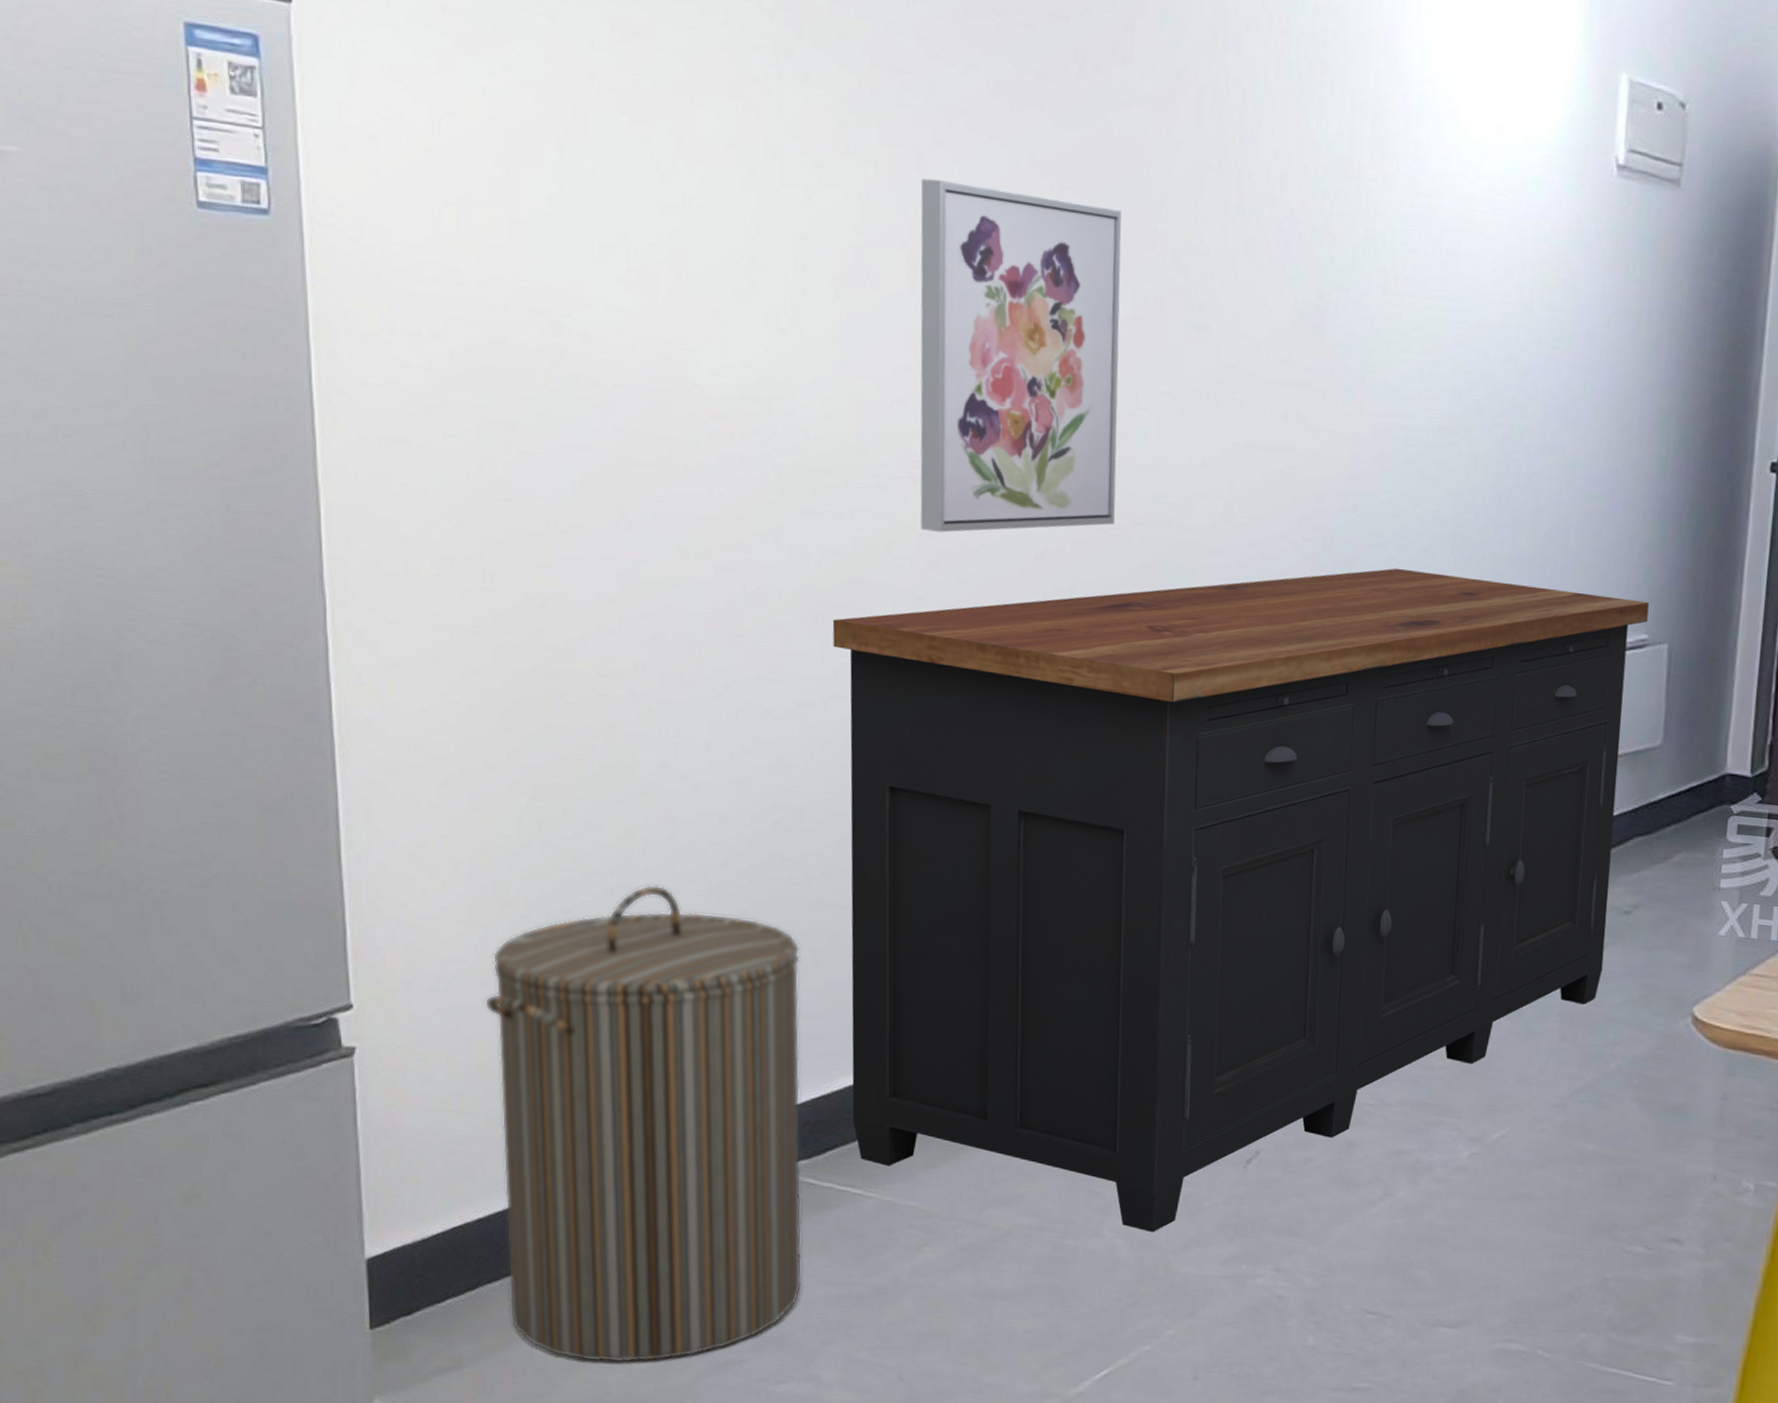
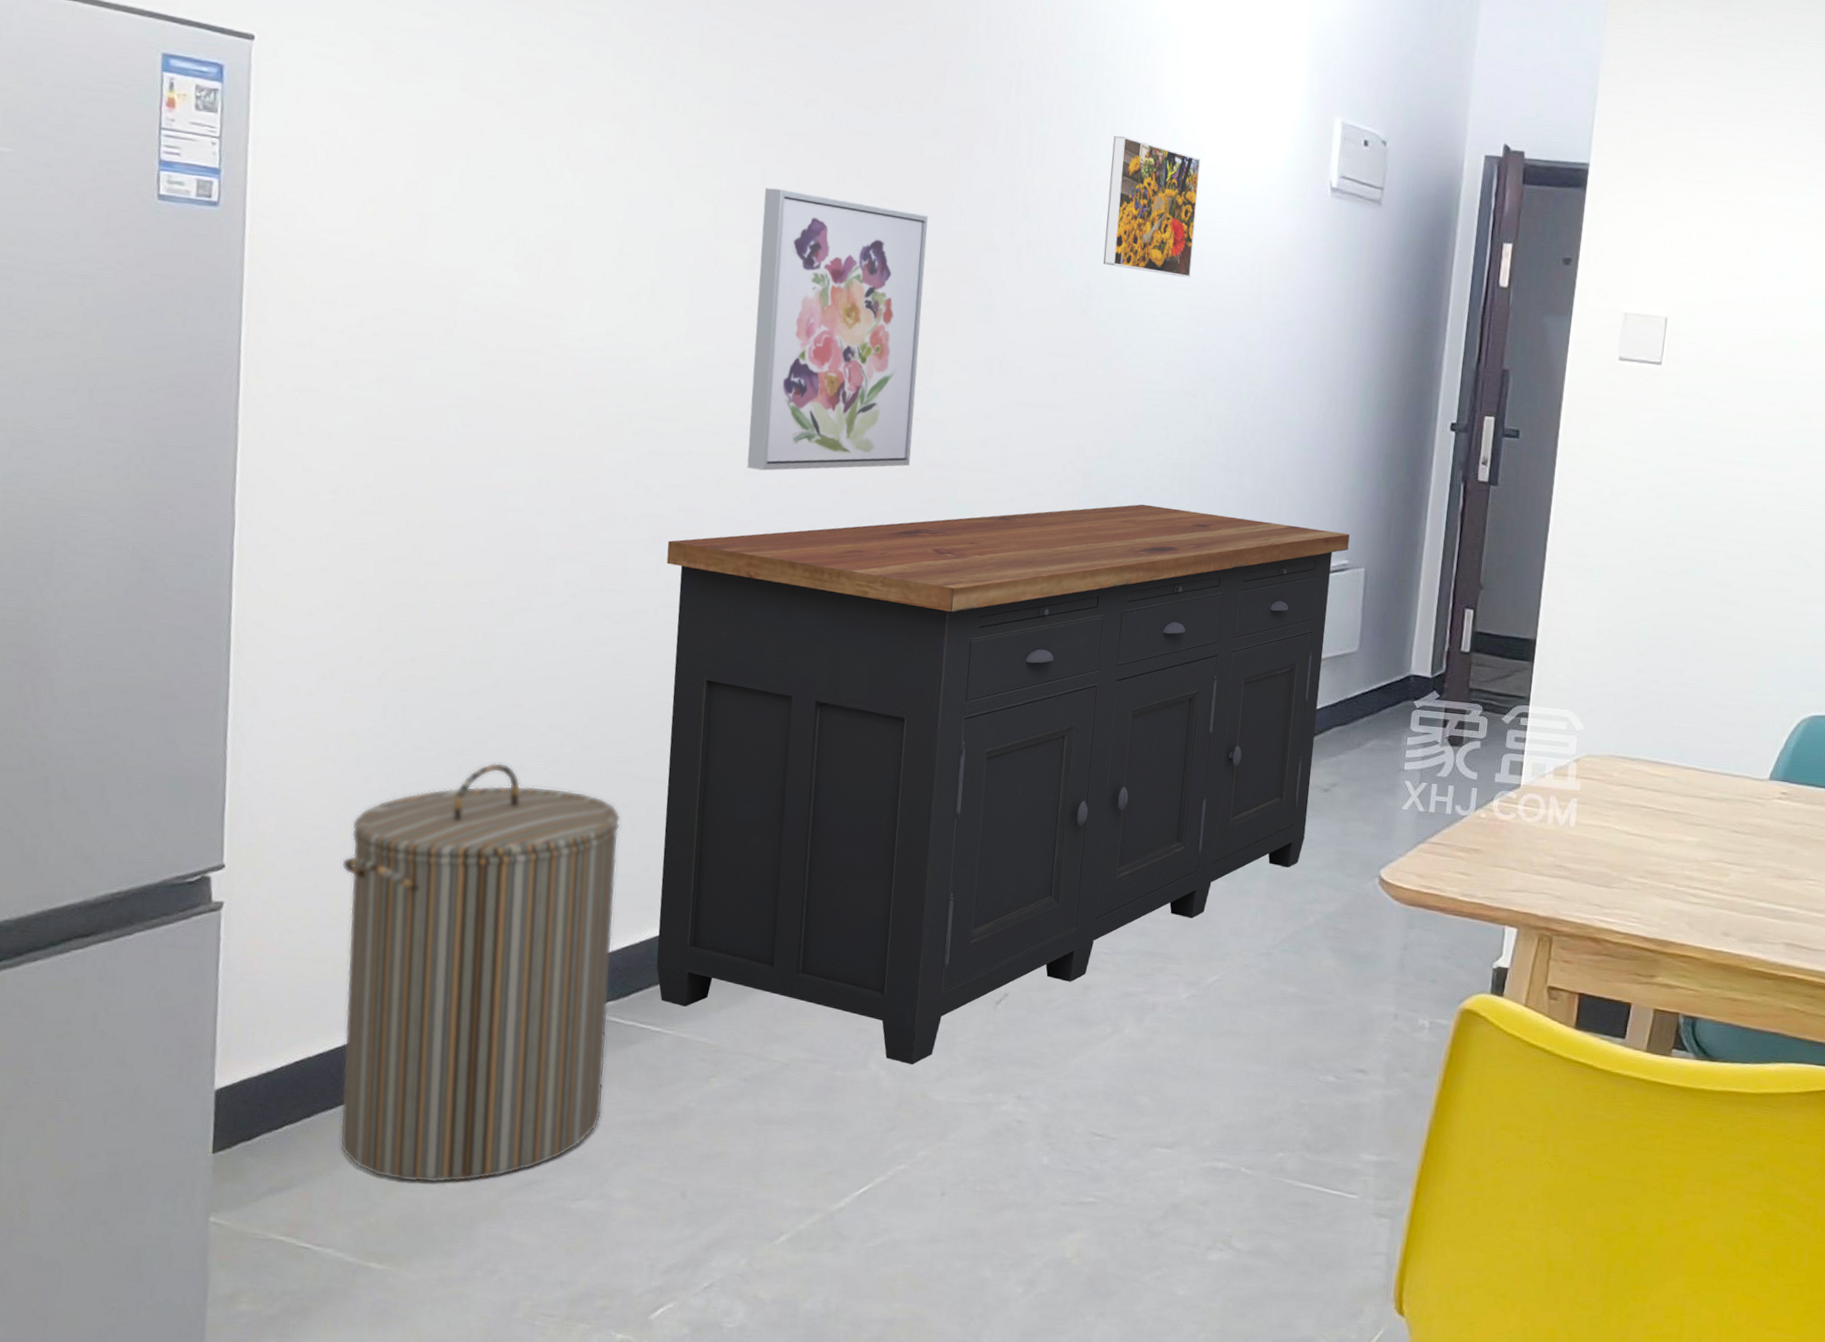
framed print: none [1337,102,1455,284] -> present [1103,135,1201,278]

